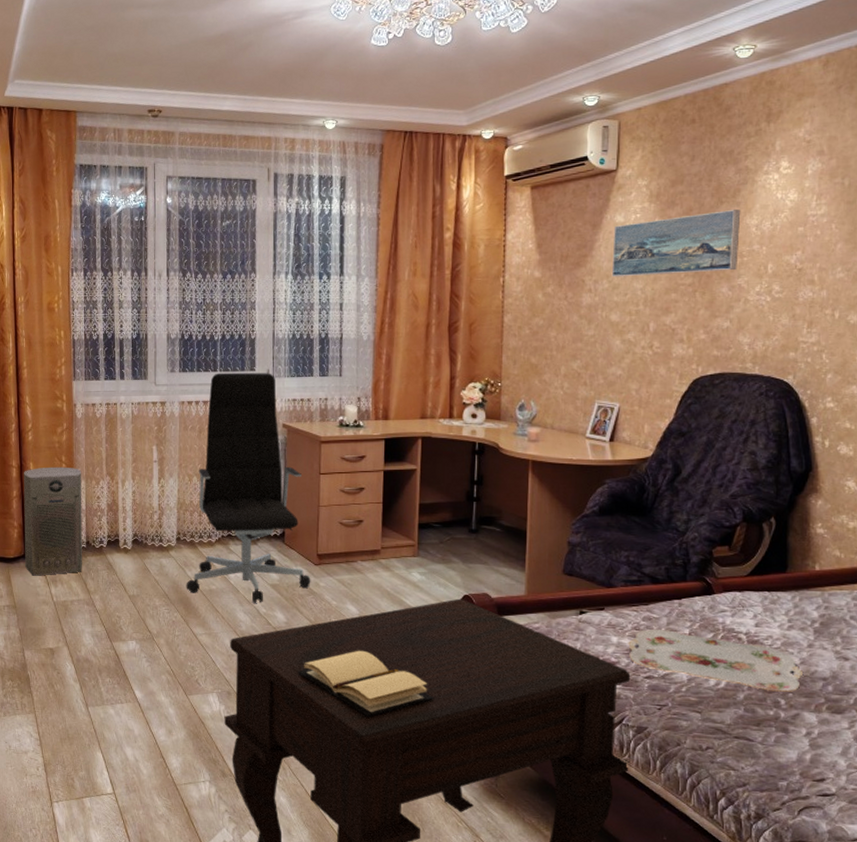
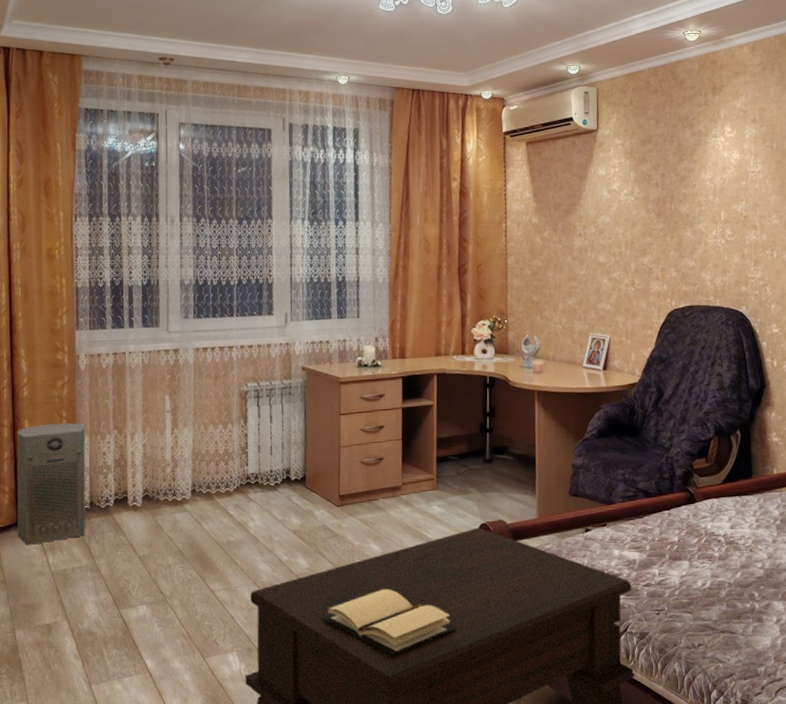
office chair: present [186,372,311,603] -> none [202,316,334,551]
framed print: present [611,210,741,278] -> none [597,166,698,223]
serving tray: present [628,628,802,692] -> none [628,538,770,586]

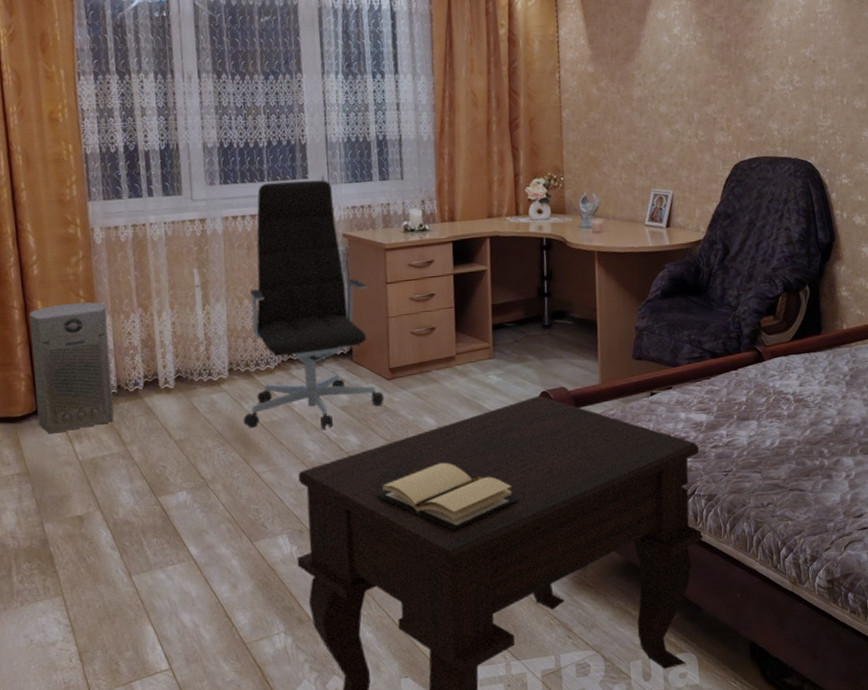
office chair: none [202,316,334,551] -> present [243,180,385,429]

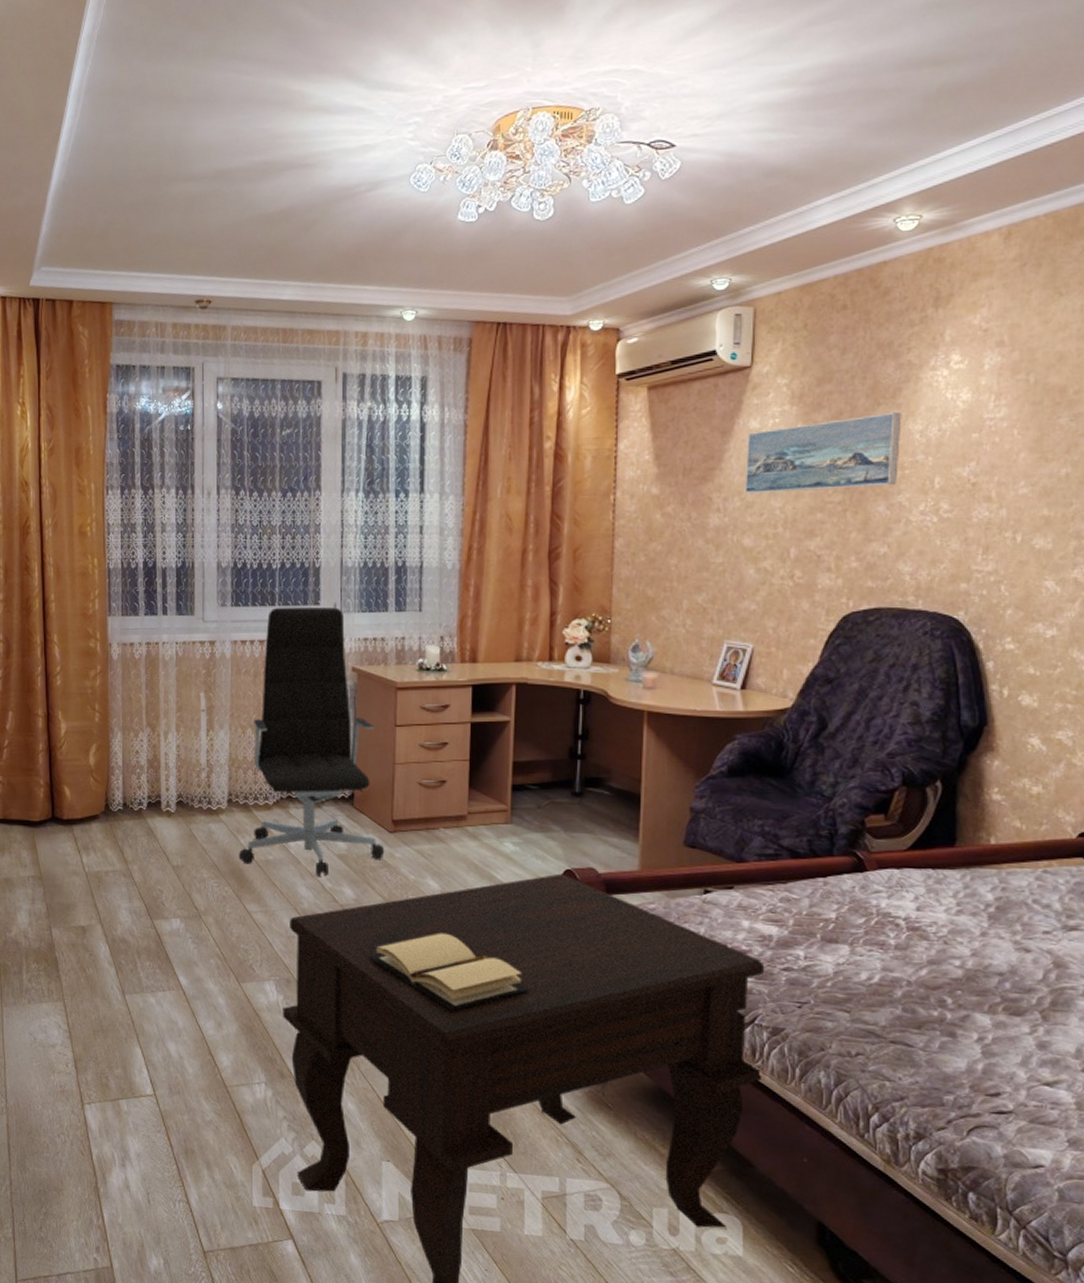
air purifier: present [29,302,114,434] -> none [51,716,119,842]
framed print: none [657,7,764,71] -> present [744,413,902,494]

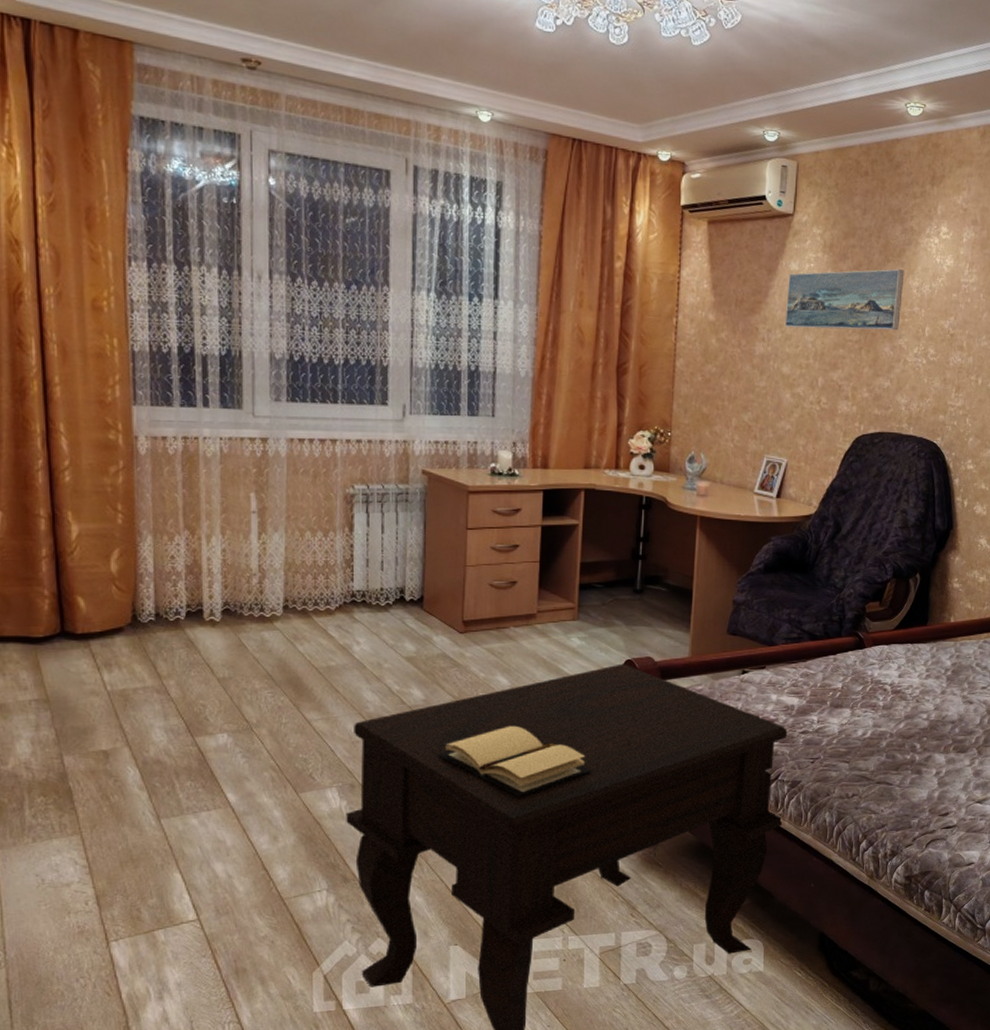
office chair: present [238,606,385,877] -> none [296,405,455,680]

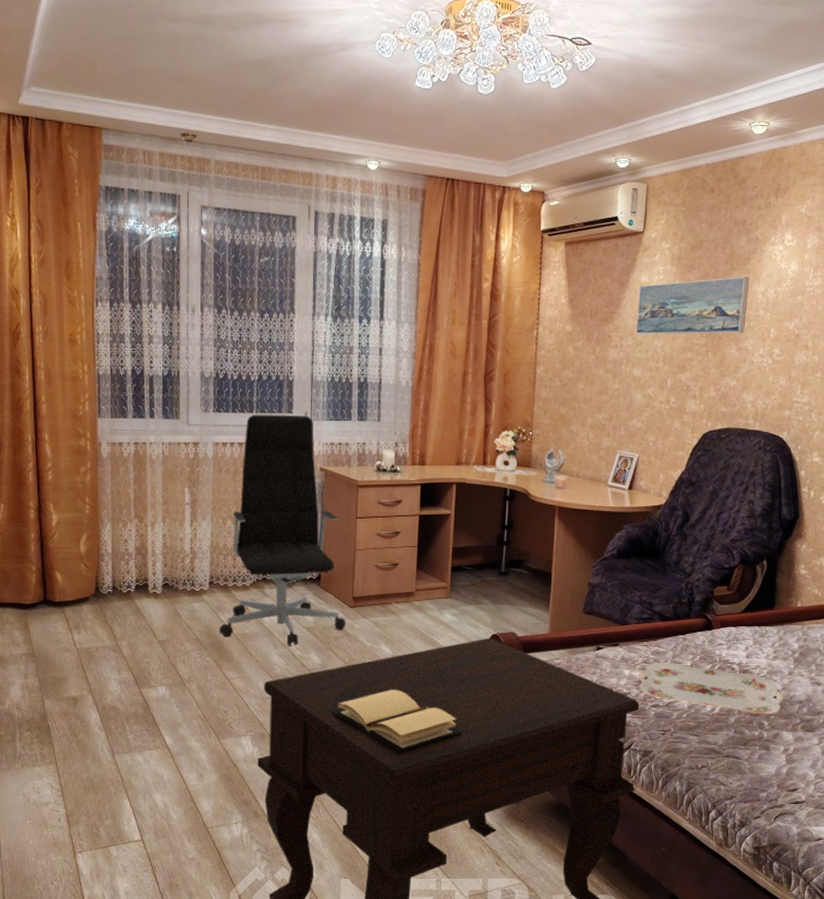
office chair: none [296,405,455,680] -> present [219,414,346,646]
serving tray: none [786,684,936,737] -> present [638,661,783,715]

